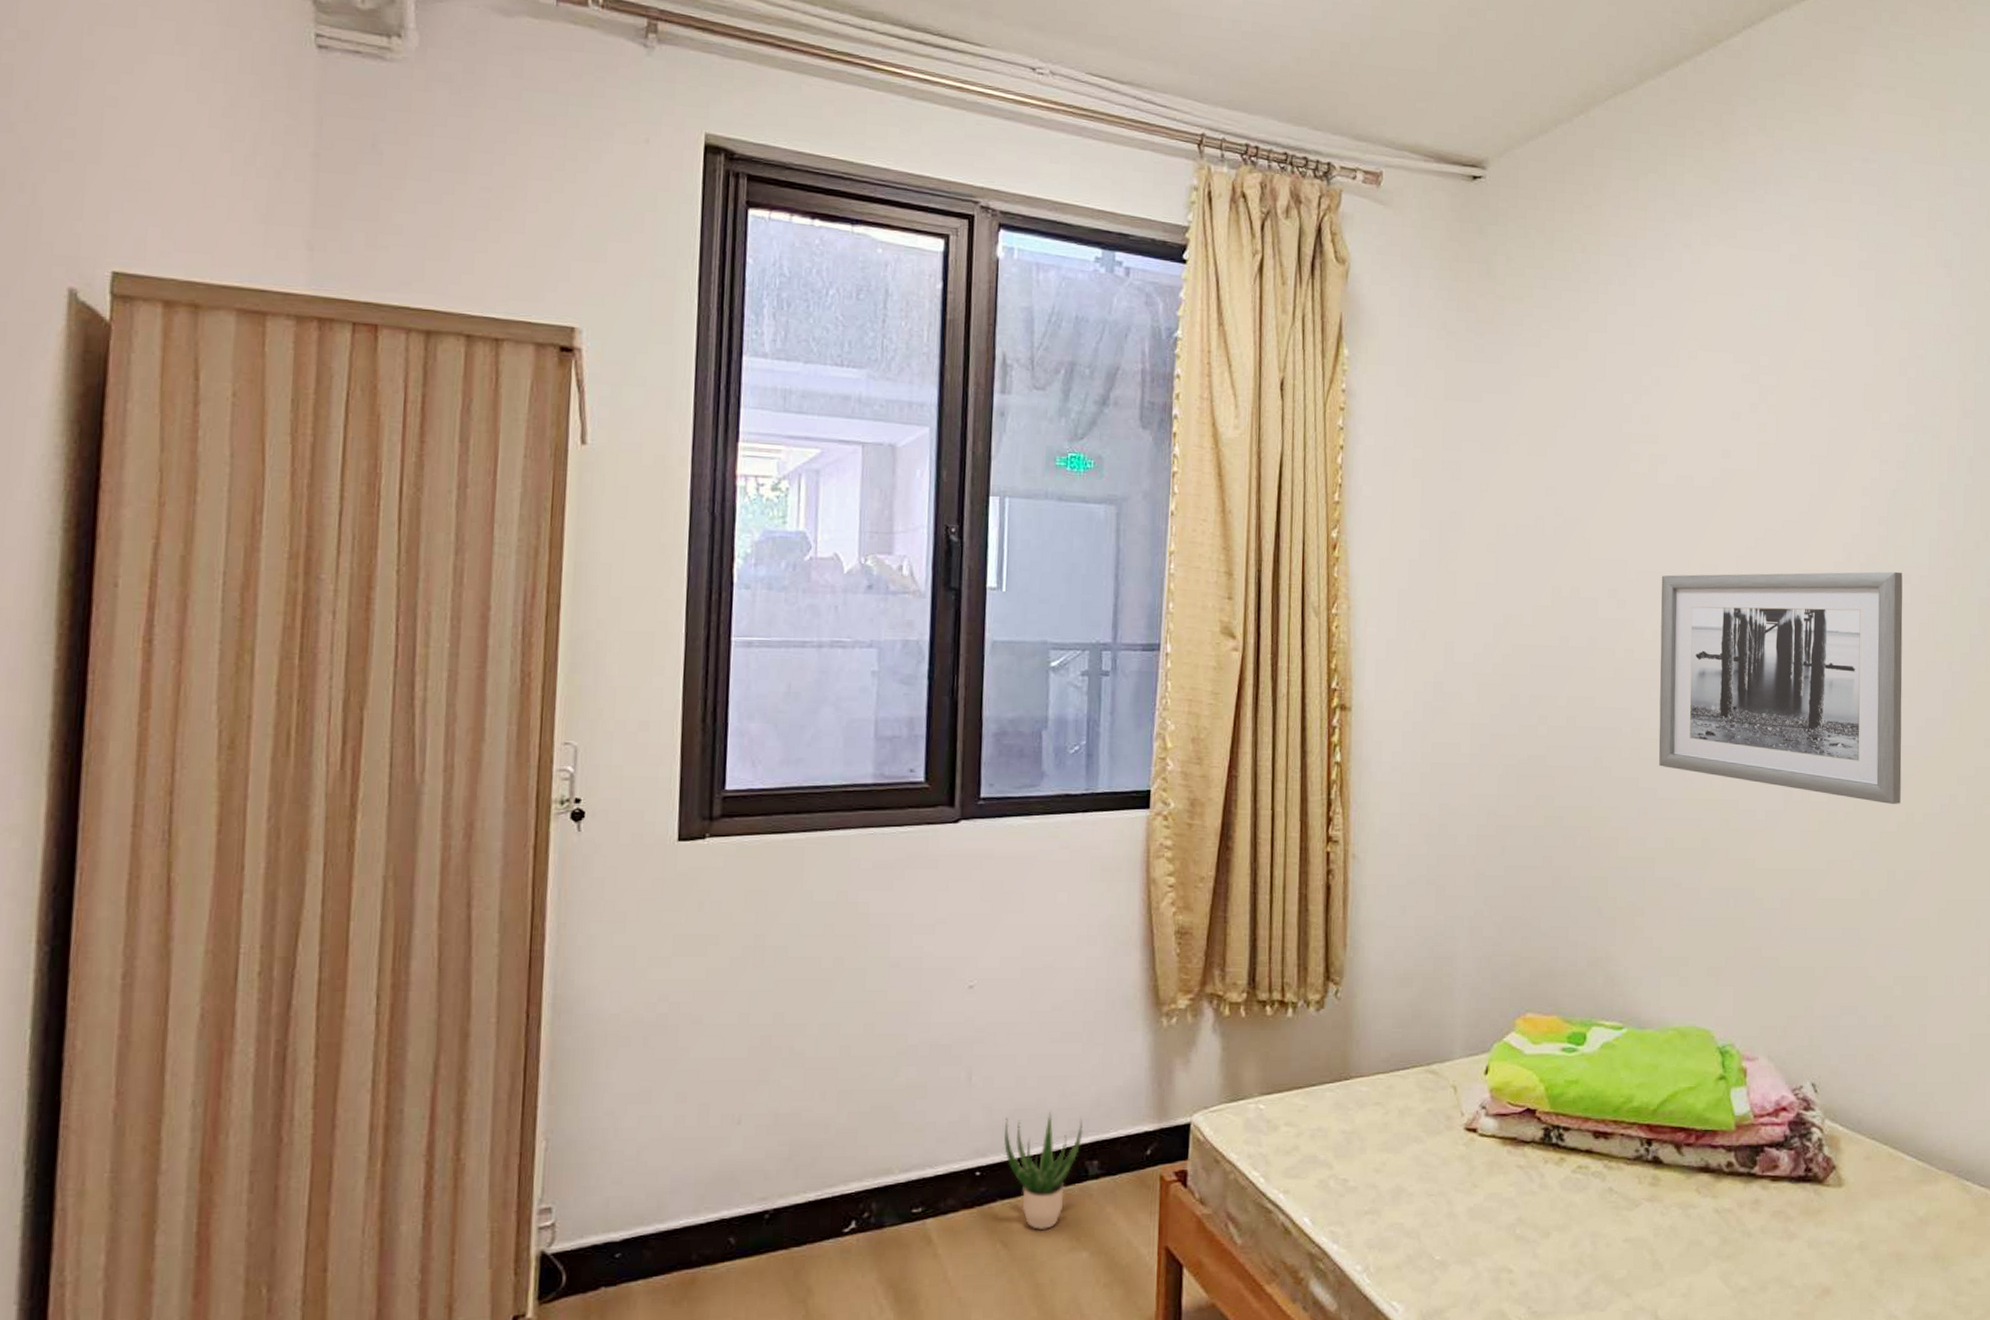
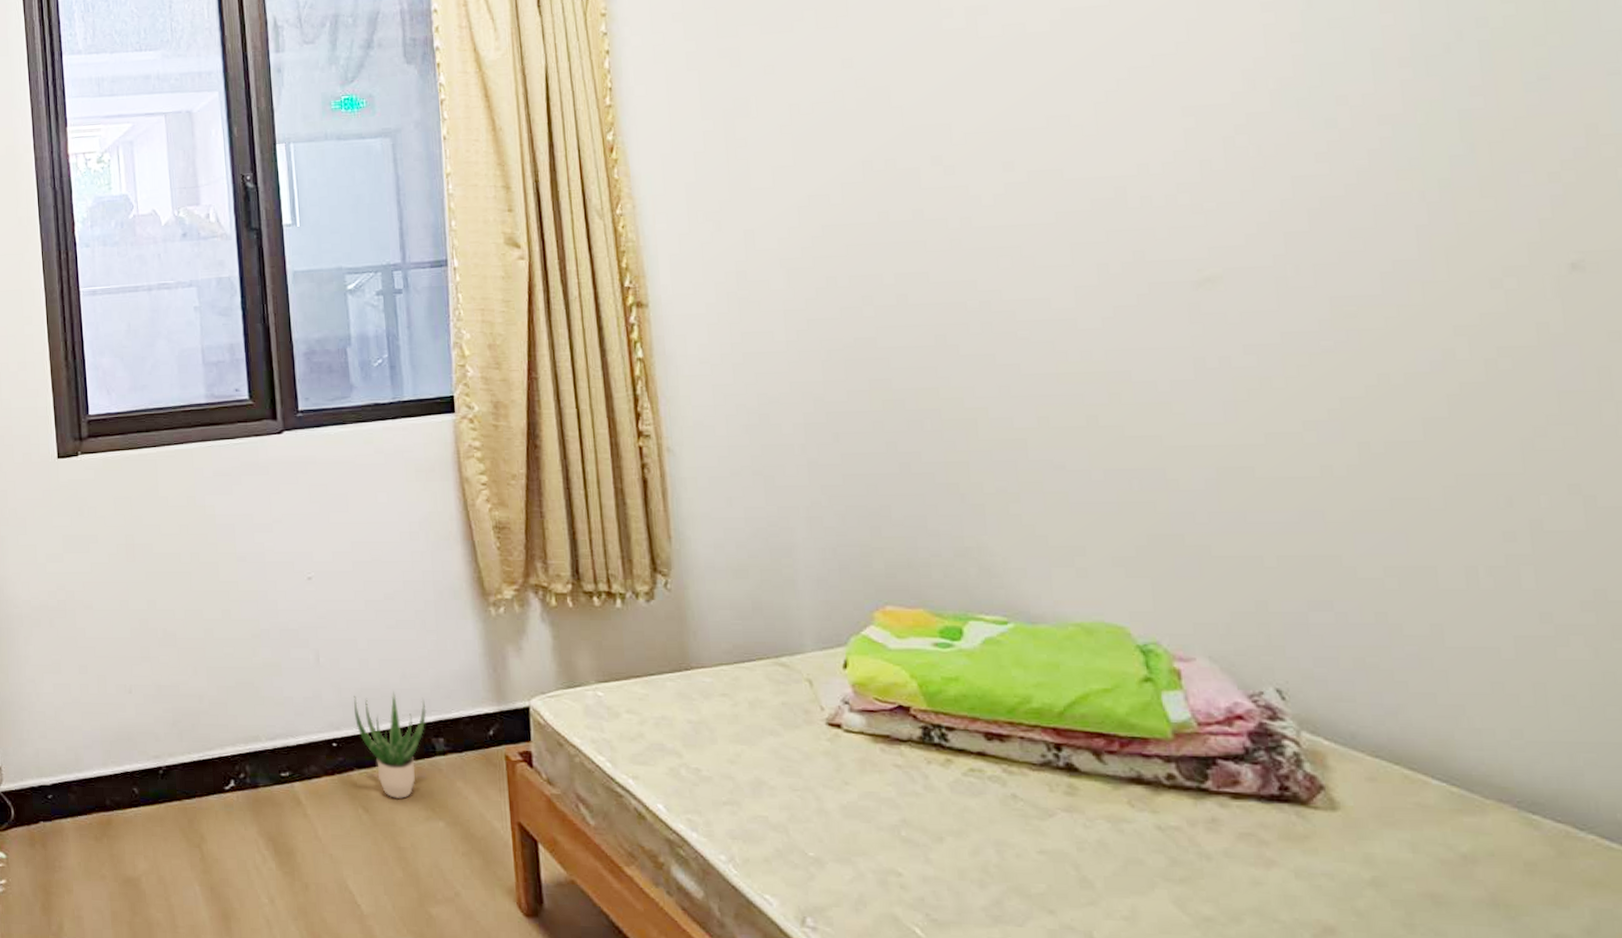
wall art: present [1658,571,1903,805] -> none [997,93,1367,366]

